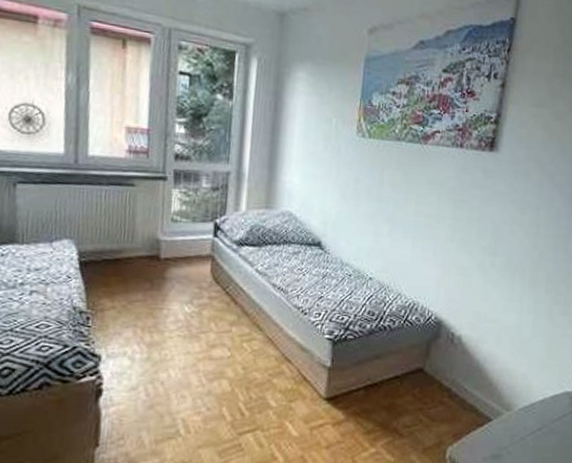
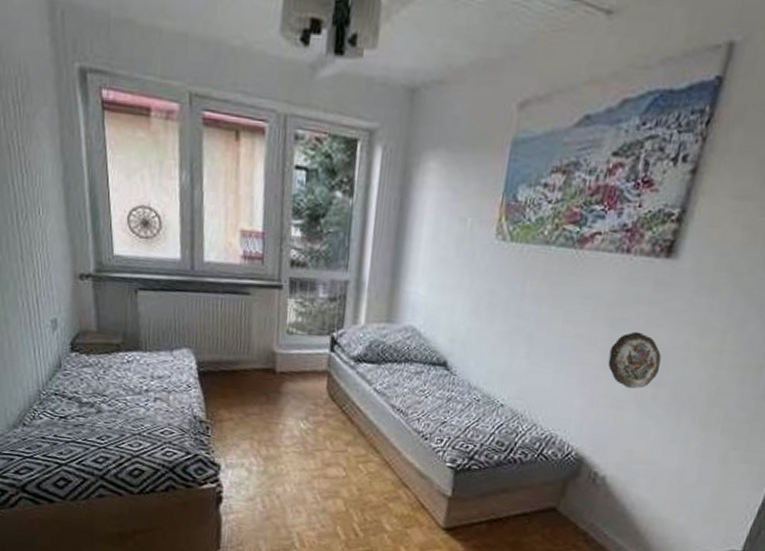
decorative plate: none [454,210,494,259] -> present [608,331,661,389]

